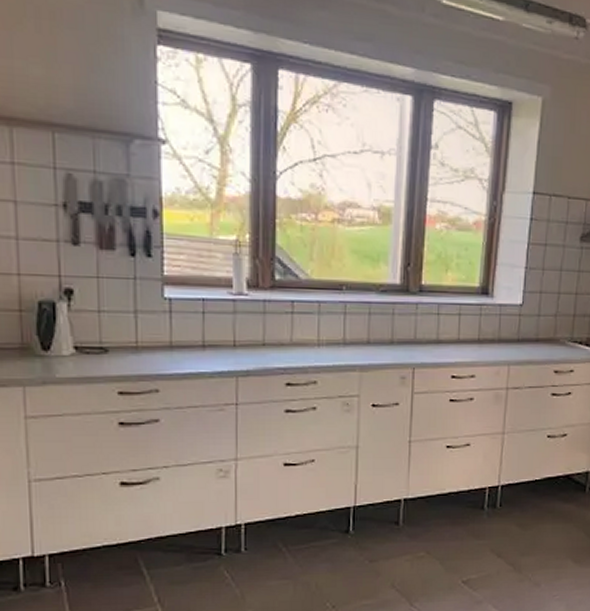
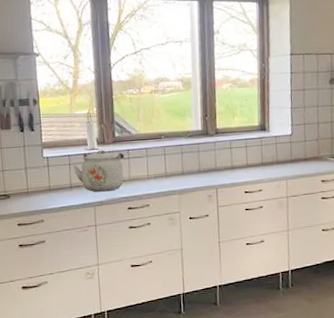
kettle: none [208,296,287,358] -> present [72,150,125,192]

